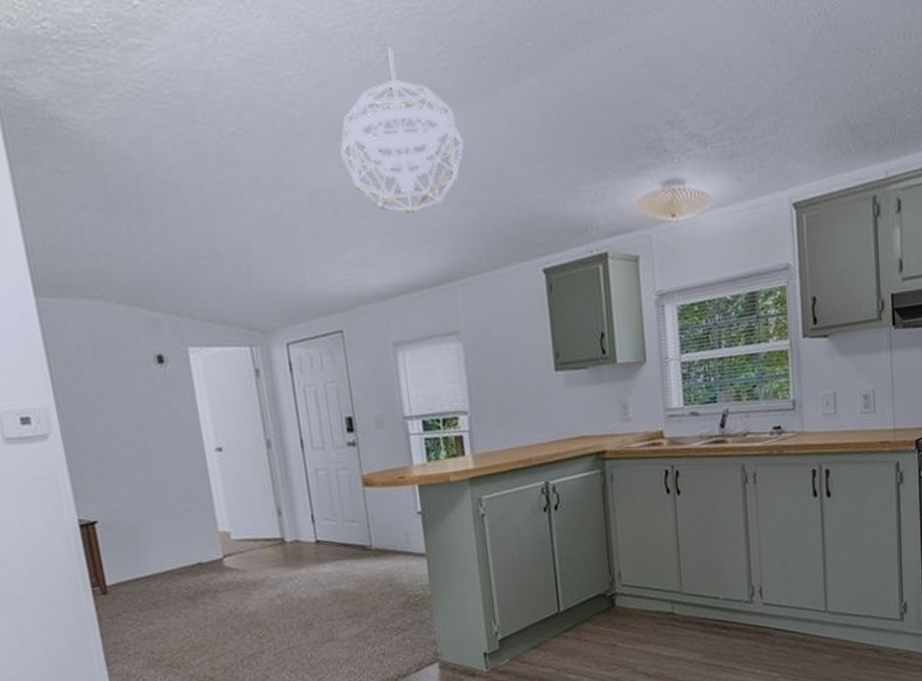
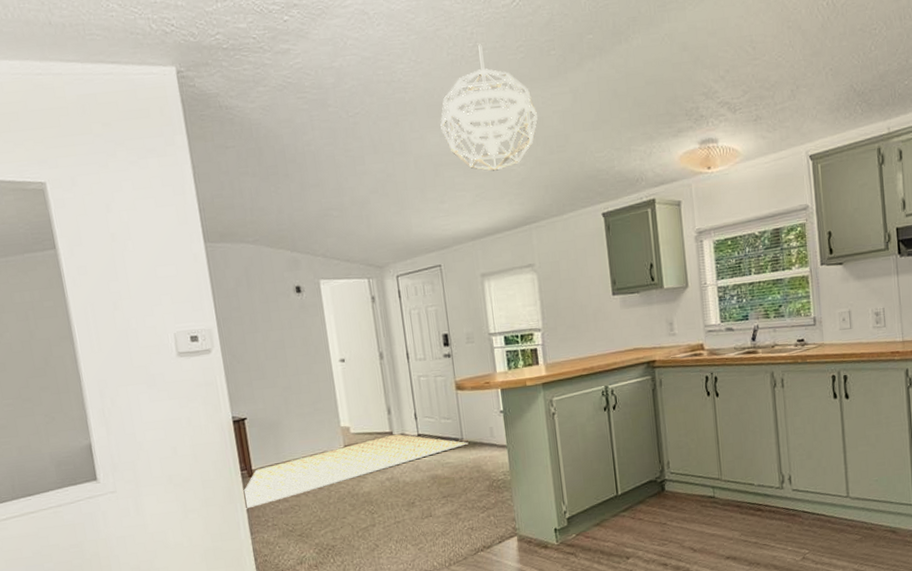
rug: none [94,540,379,635] -> present [242,434,469,509]

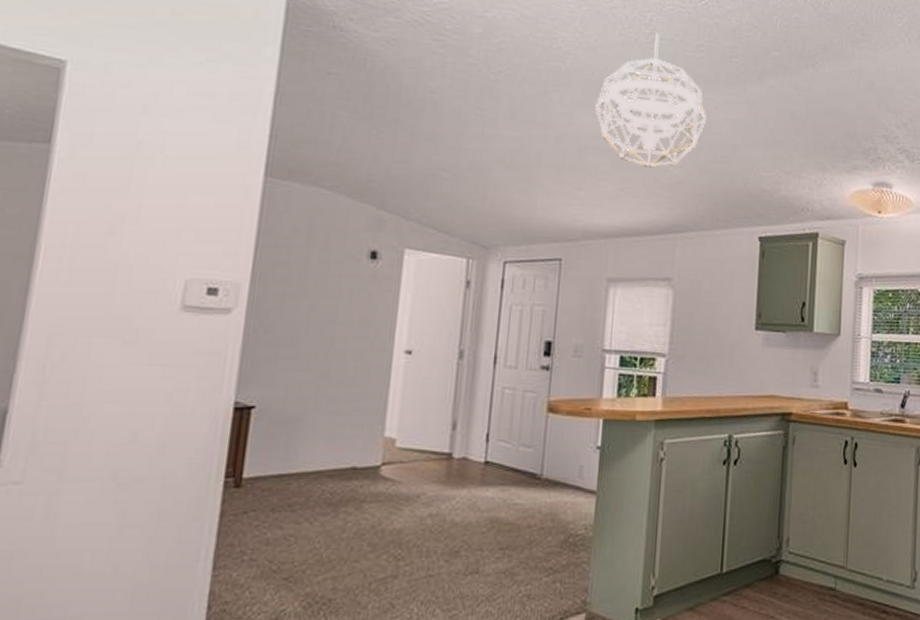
rug: present [242,434,469,509] -> none [215,456,549,532]

